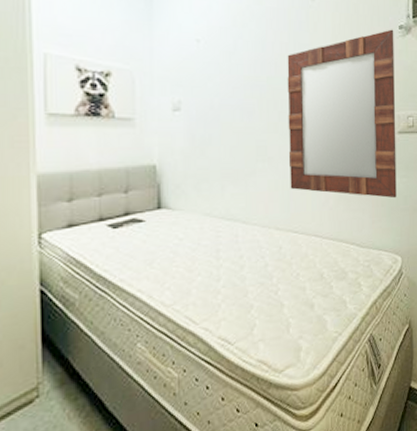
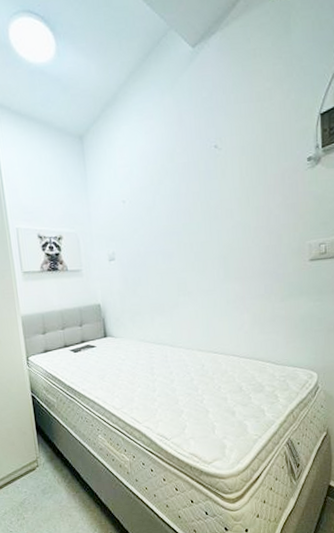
home mirror: present [287,29,397,199] -> none [199,162,310,321]

